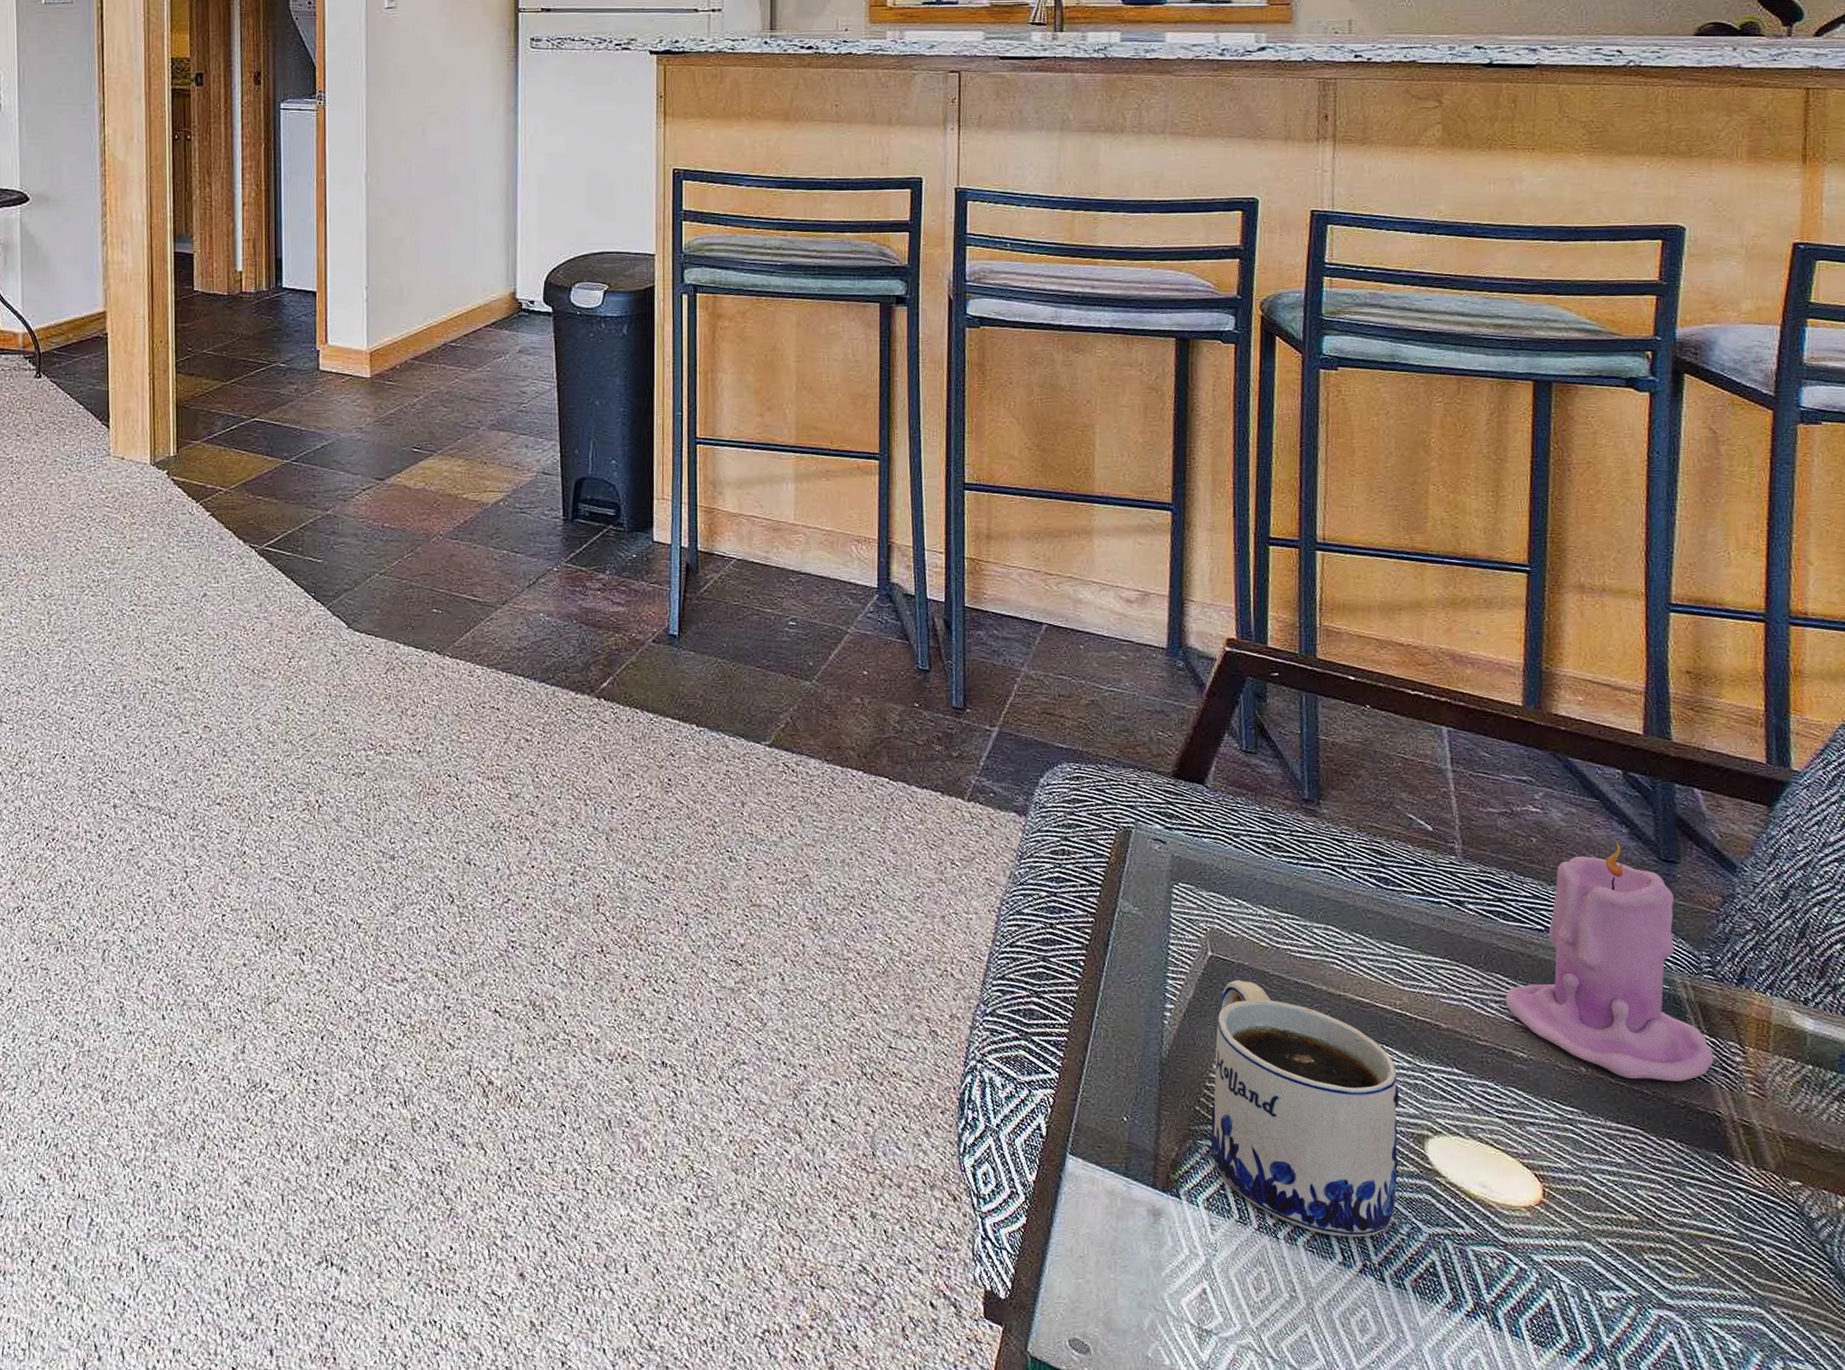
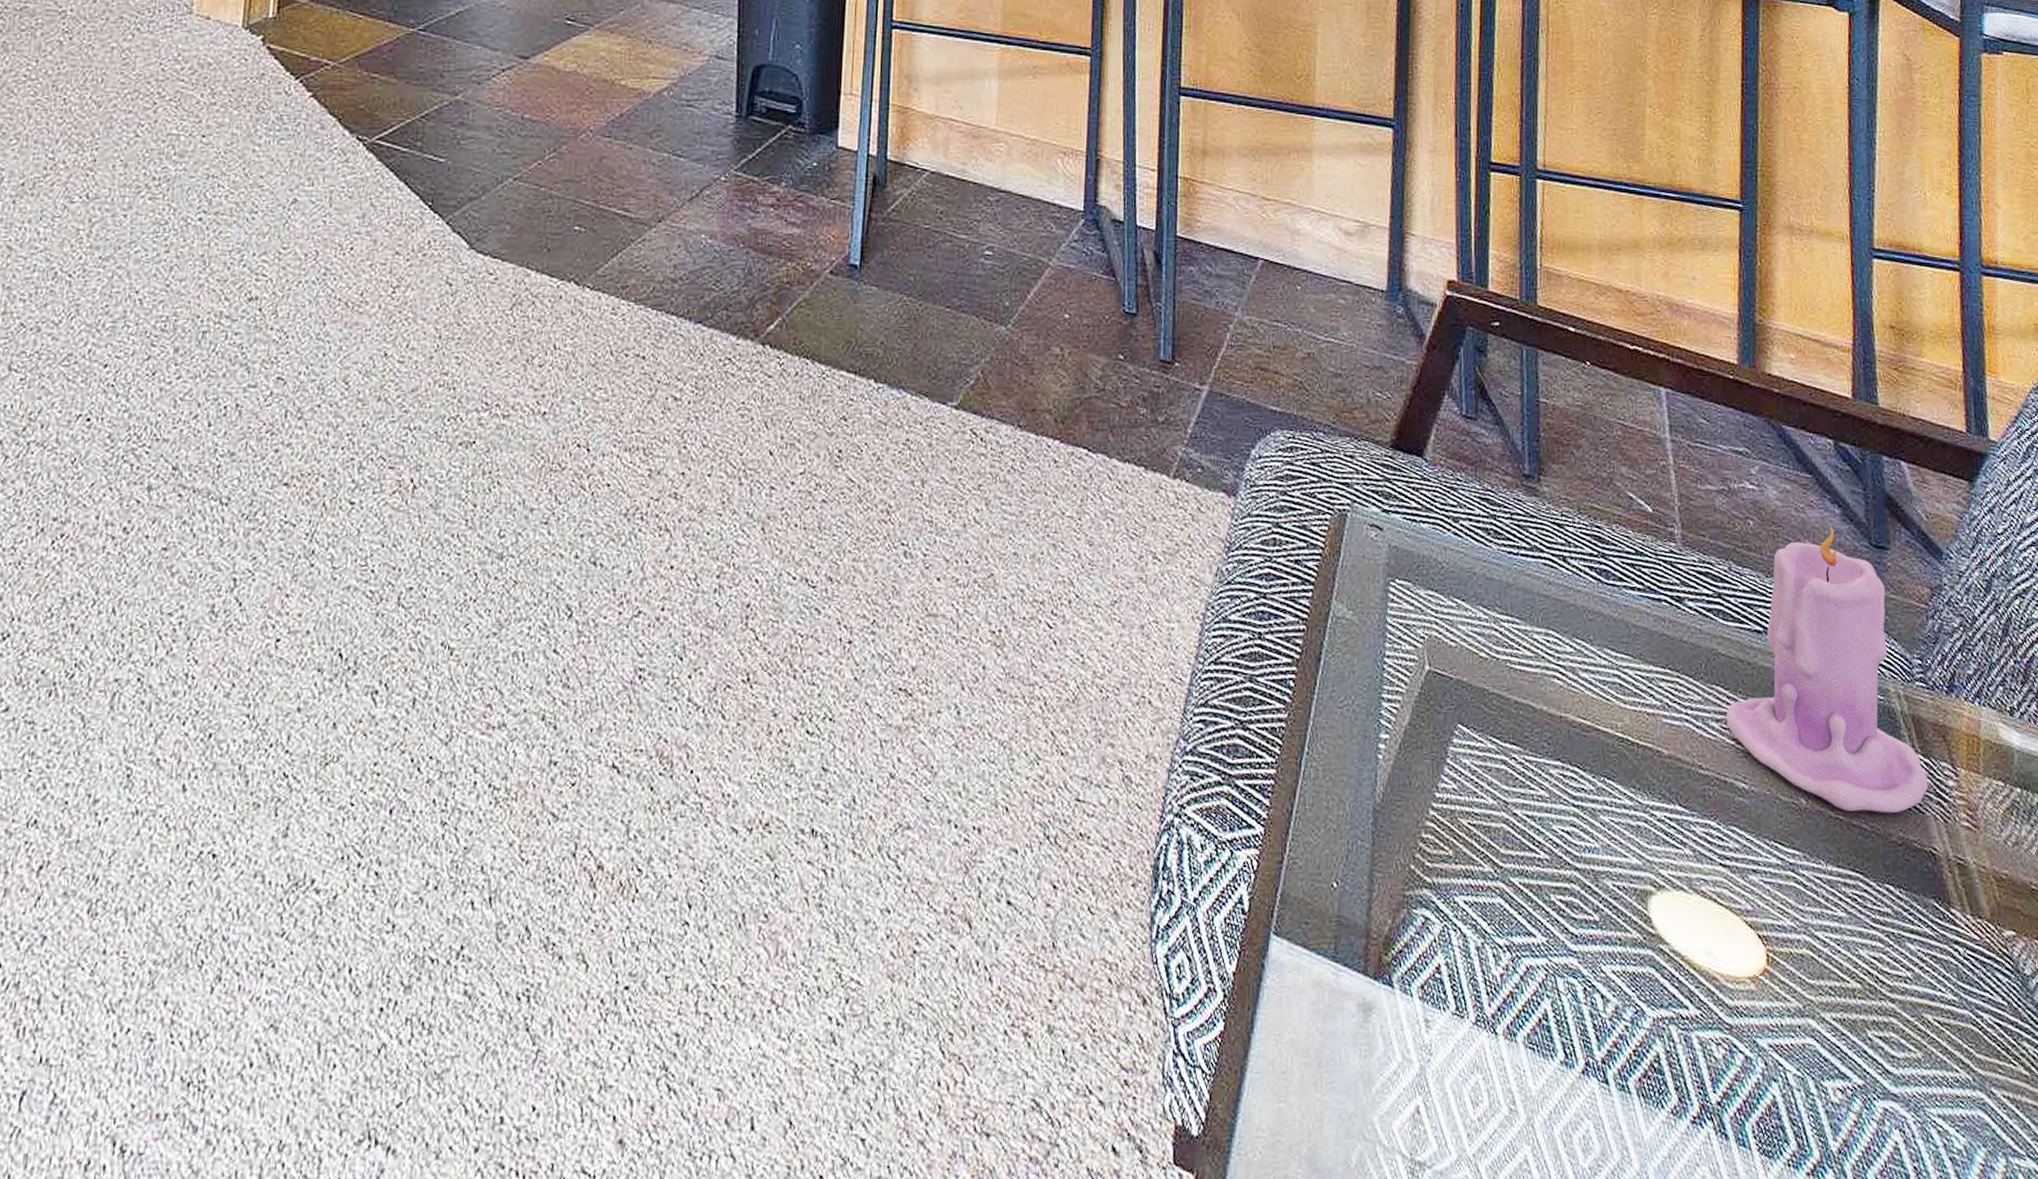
mug: present [1210,979,1399,1237] -> none [1426,699,1622,1028]

